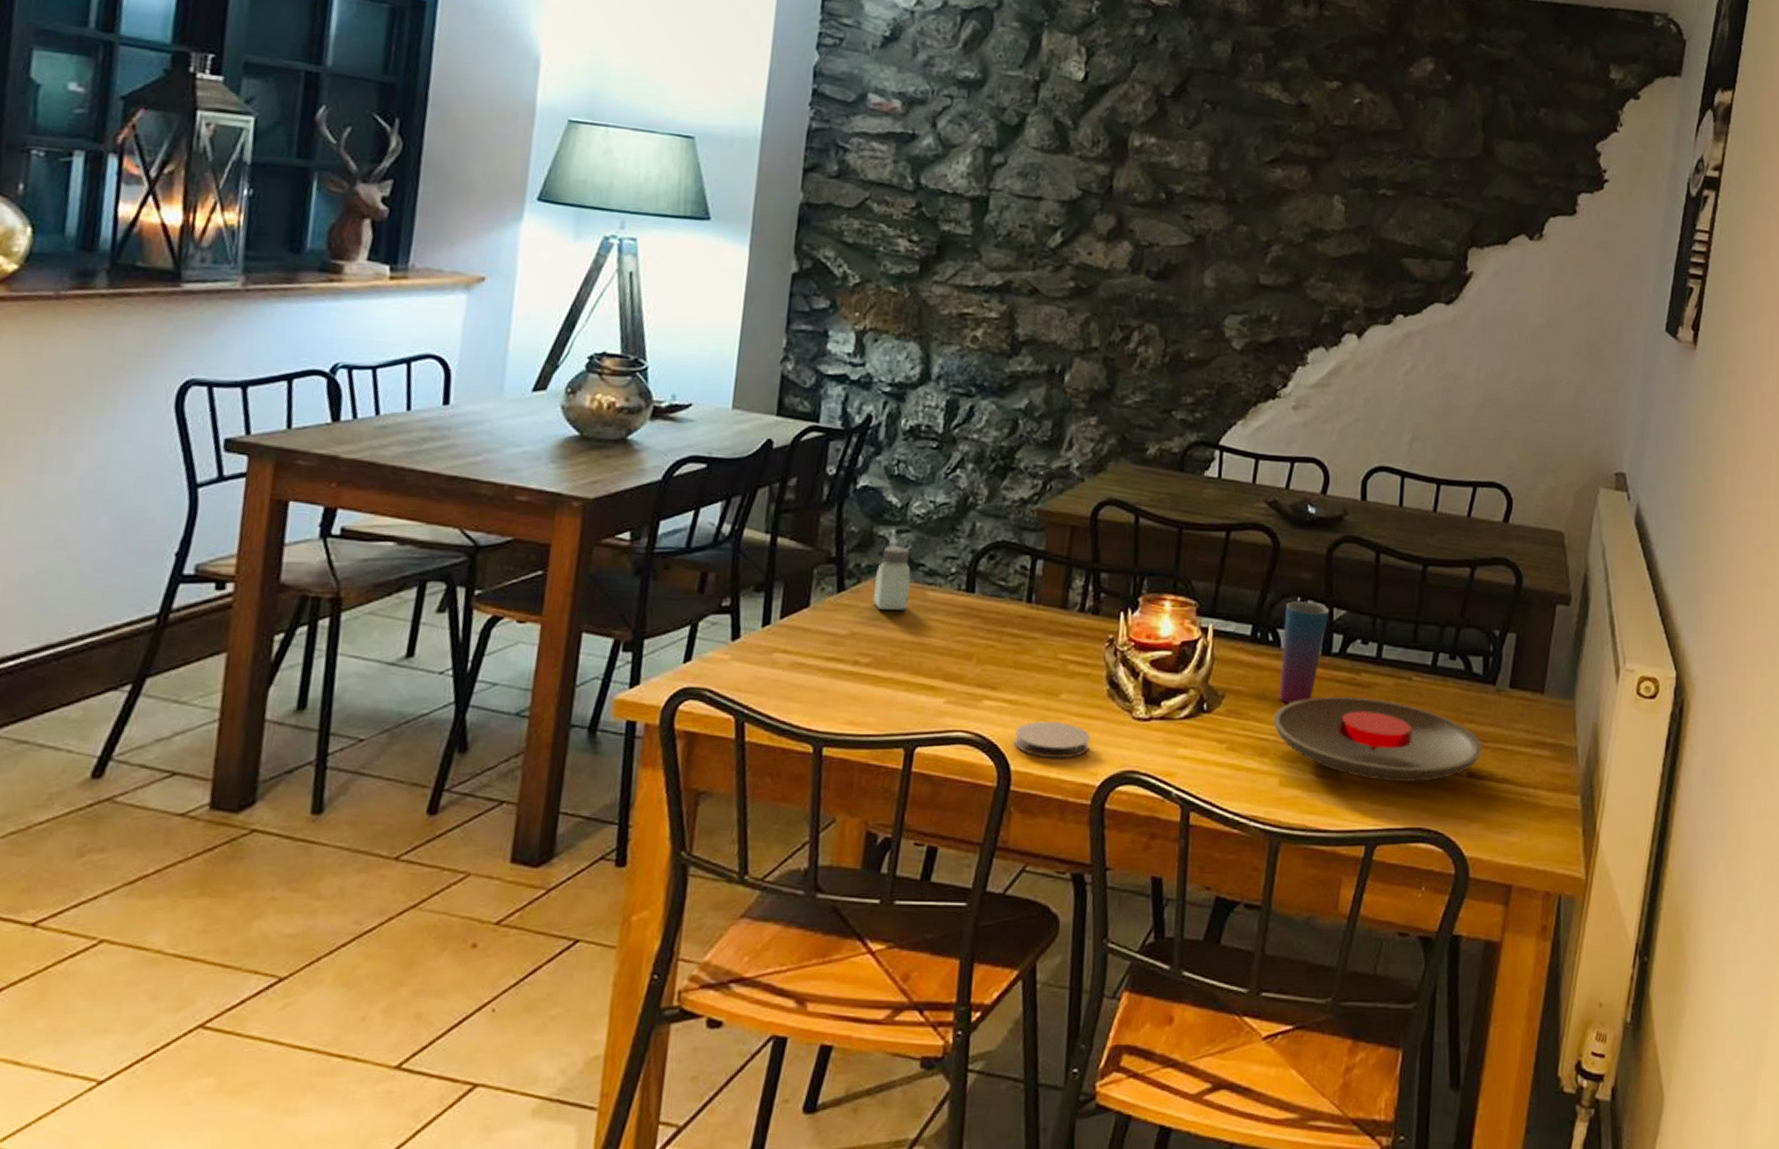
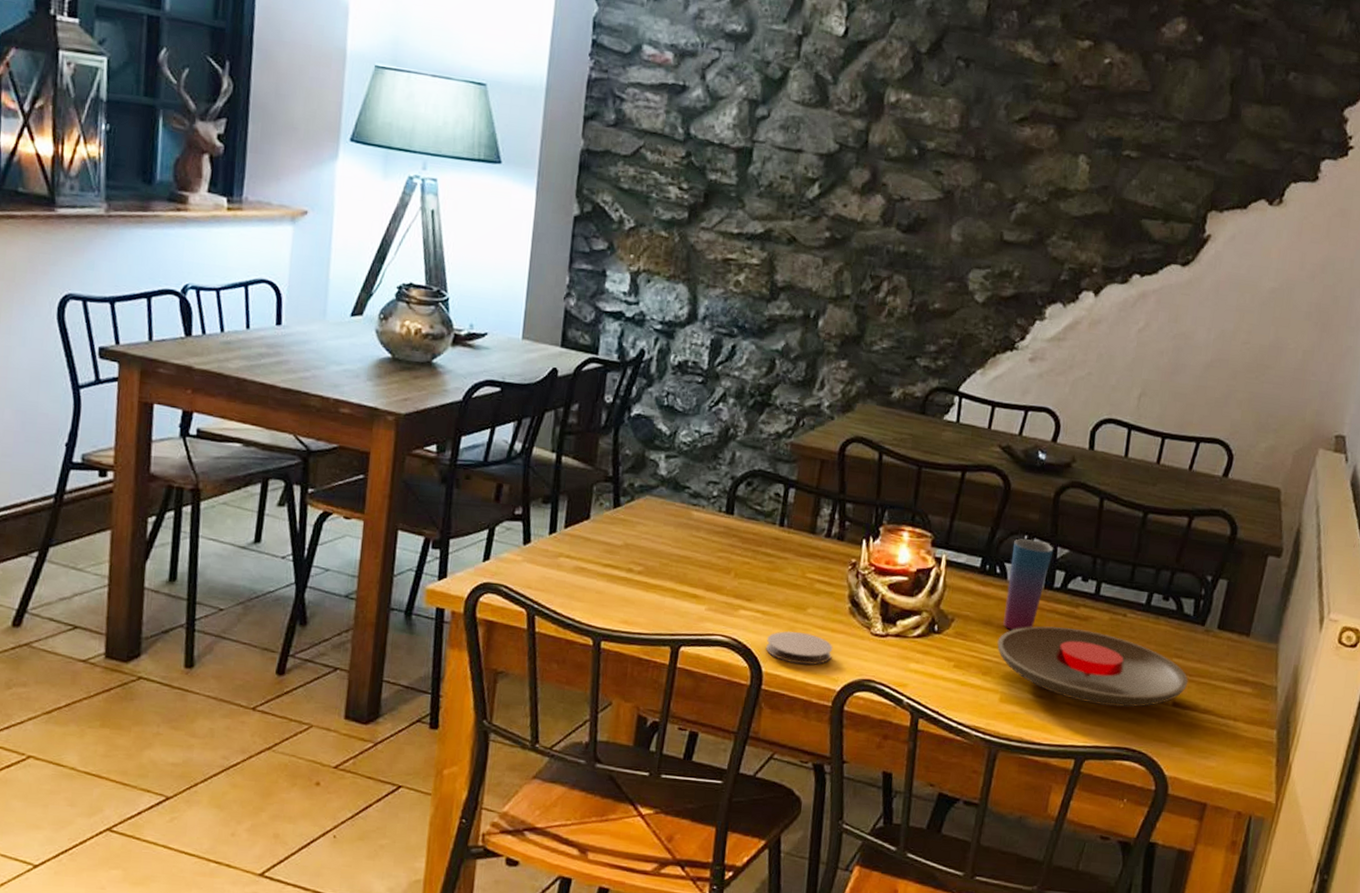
saltshaker: present [872,545,911,611] -> none [644,469,678,527]

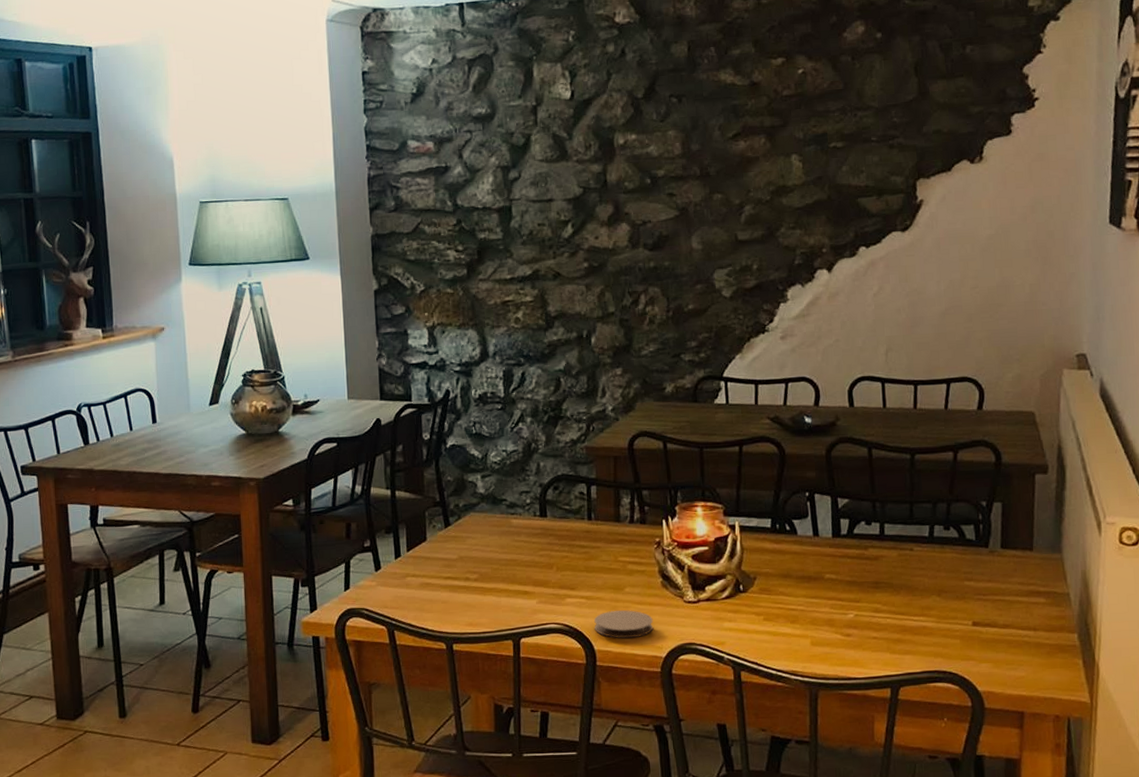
plate: present [997,626,1189,708] -> none [799,568,983,635]
cup: present [1003,538,1054,630] -> none [797,494,835,579]

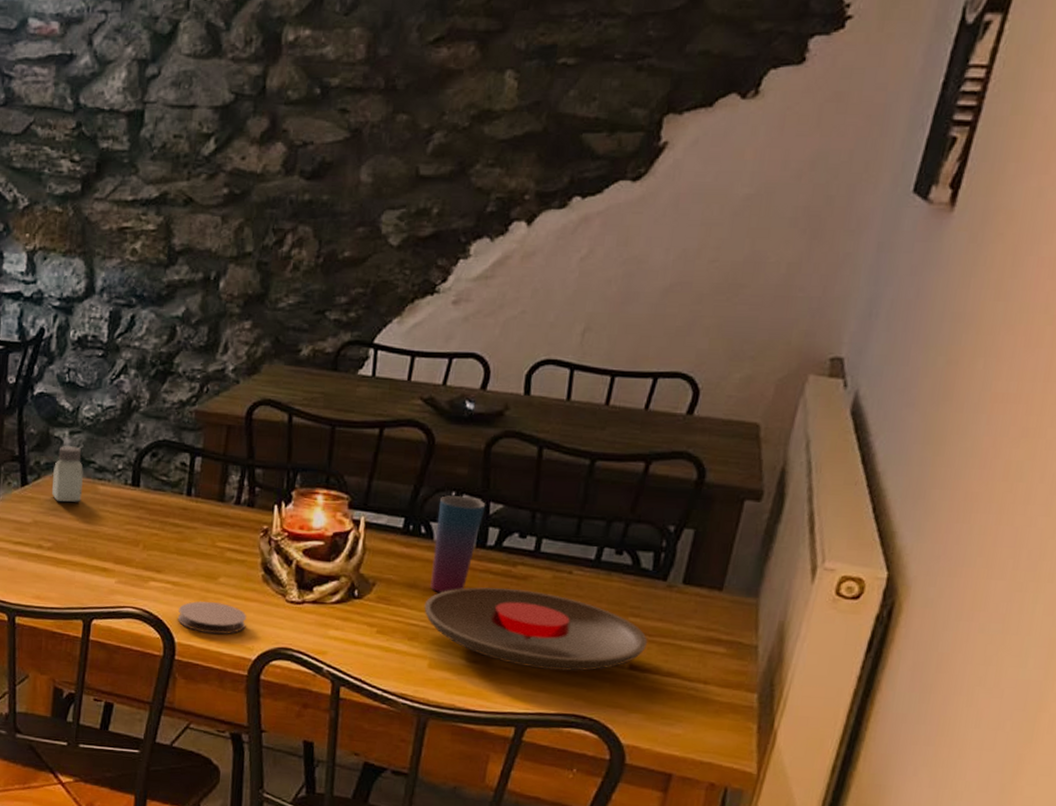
saltshaker: none [471,487,499,538] -> present [51,445,84,503]
cup: none [797,494,835,579] -> present [430,494,486,593]
plate: none [799,568,983,635] -> present [424,587,648,672]

